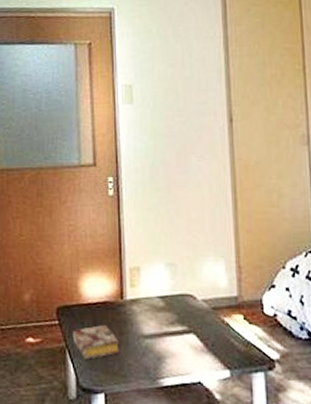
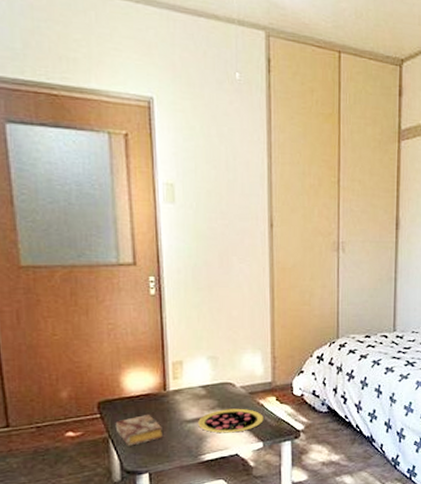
pizza: none [156,325,230,355] -> present [198,408,264,433]

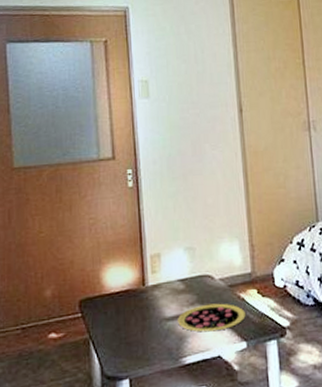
book: present [115,415,163,446] -> none [96,313,142,348]

